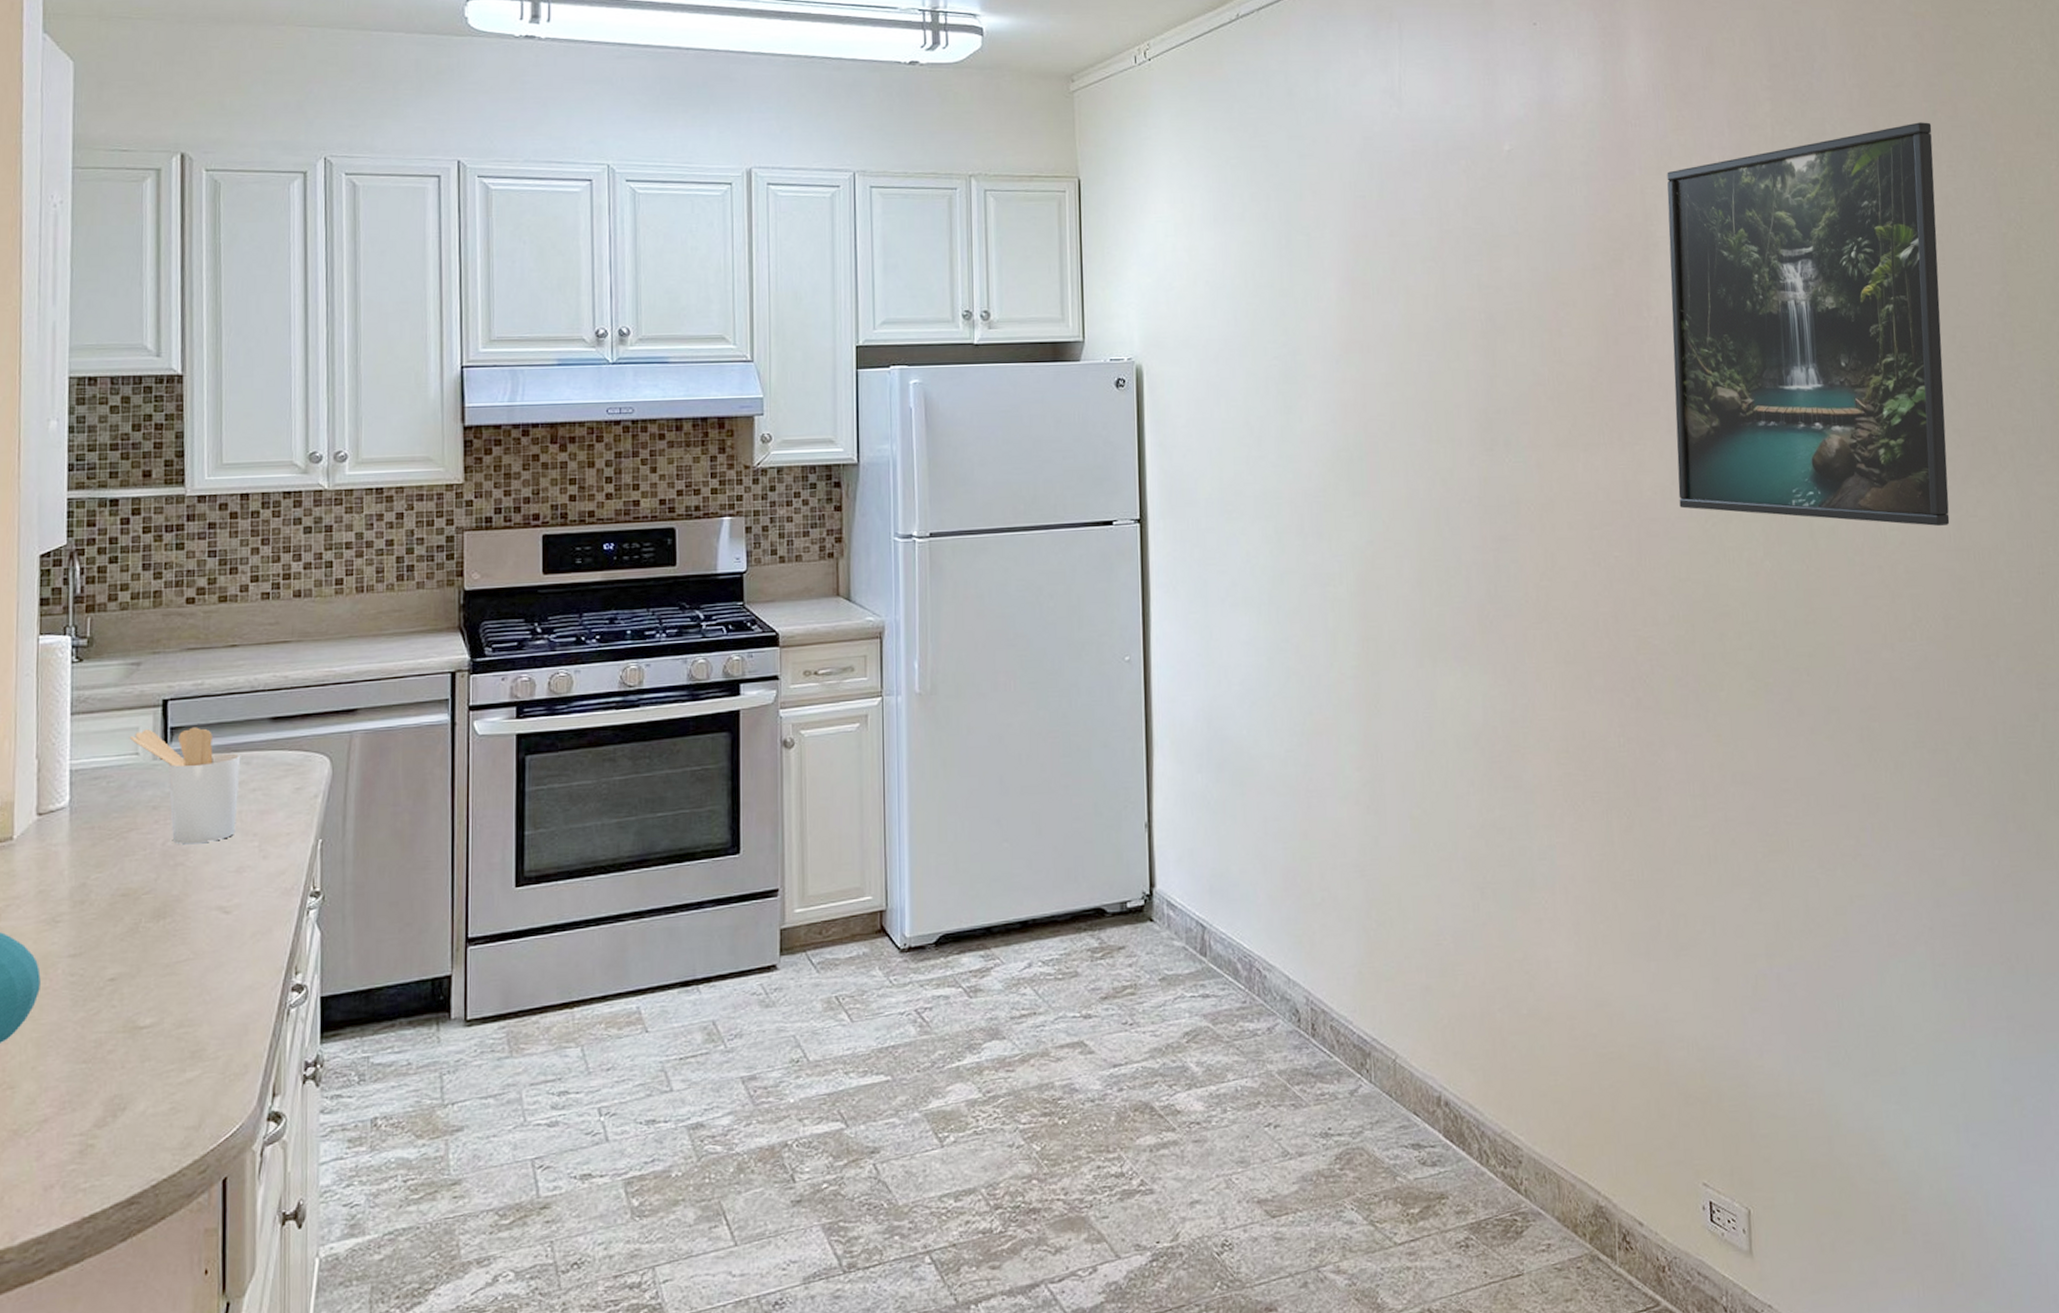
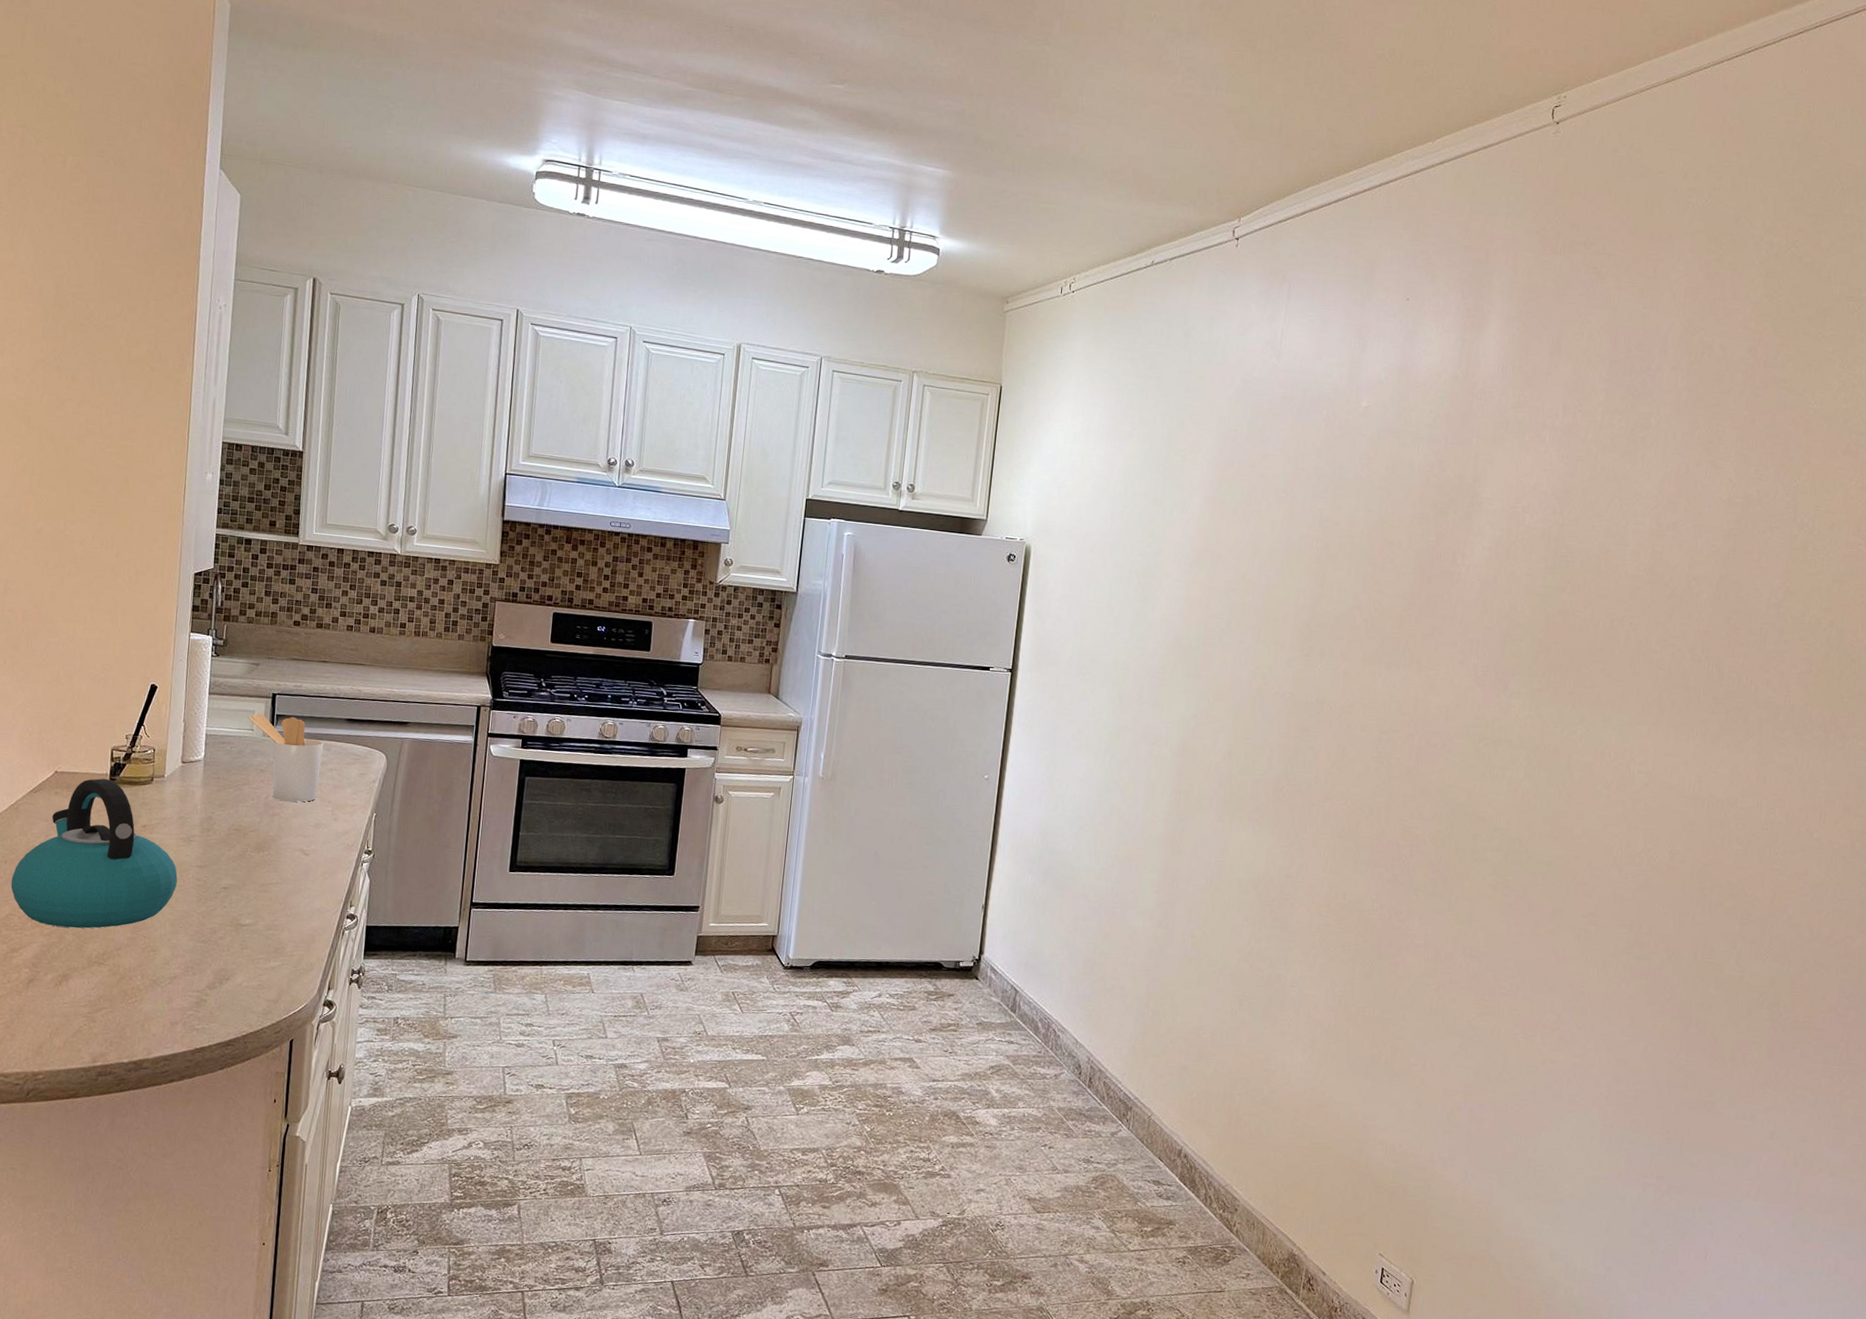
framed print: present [1667,122,1950,526] -> none [1459,427,1748,776]

